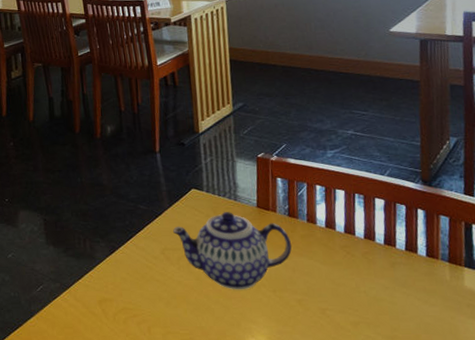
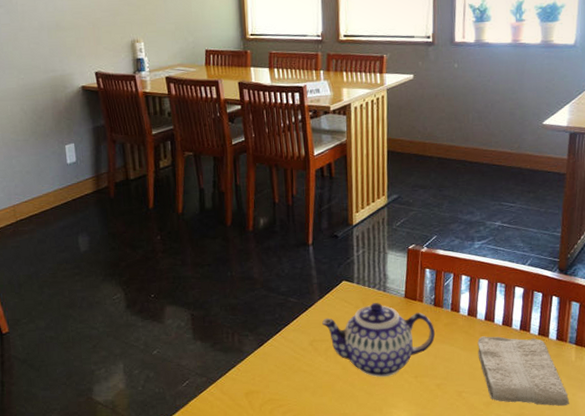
washcloth: none [338,250,449,331] -> present [477,336,570,407]

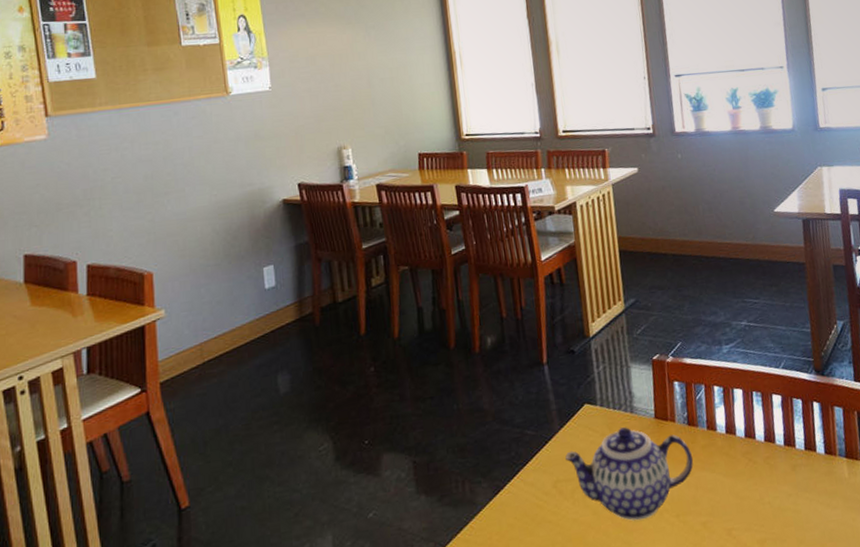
washcloth: present [477,336,570,407] -> none [740,454,852,538]

